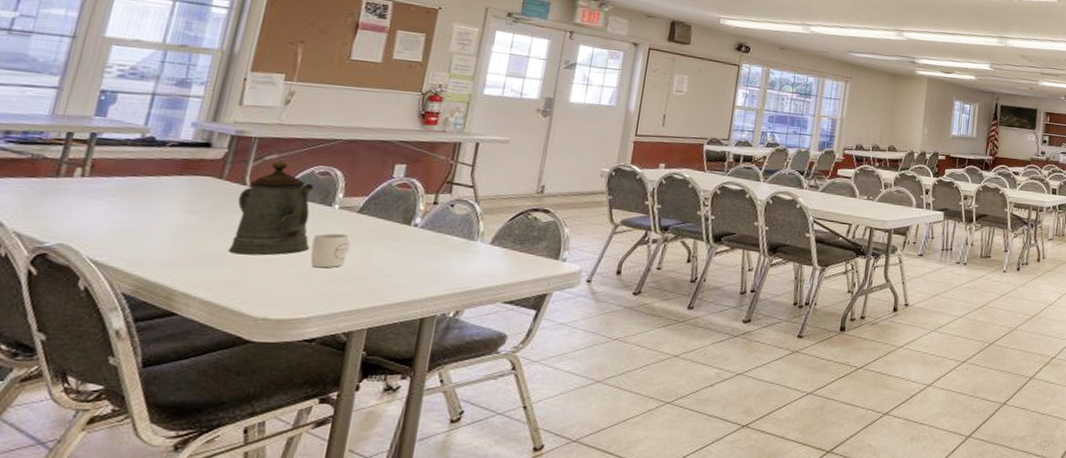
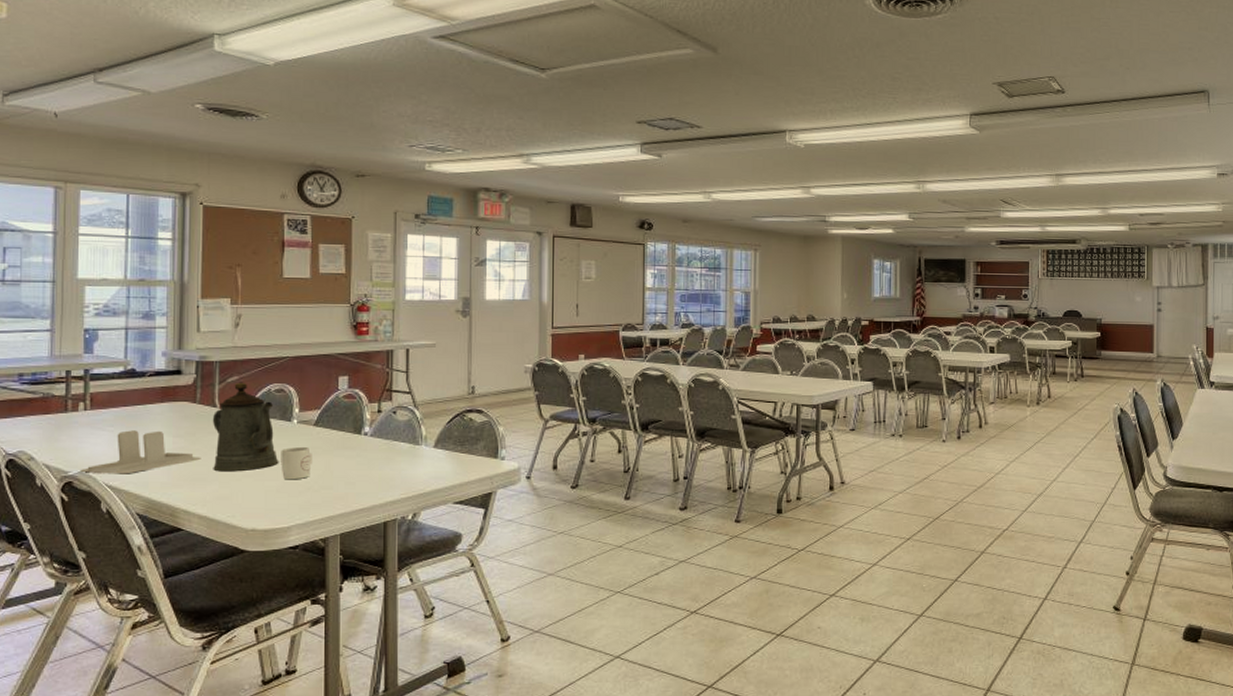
napkin holder: none [59,202,217,250] -> present [79,430,201,474]

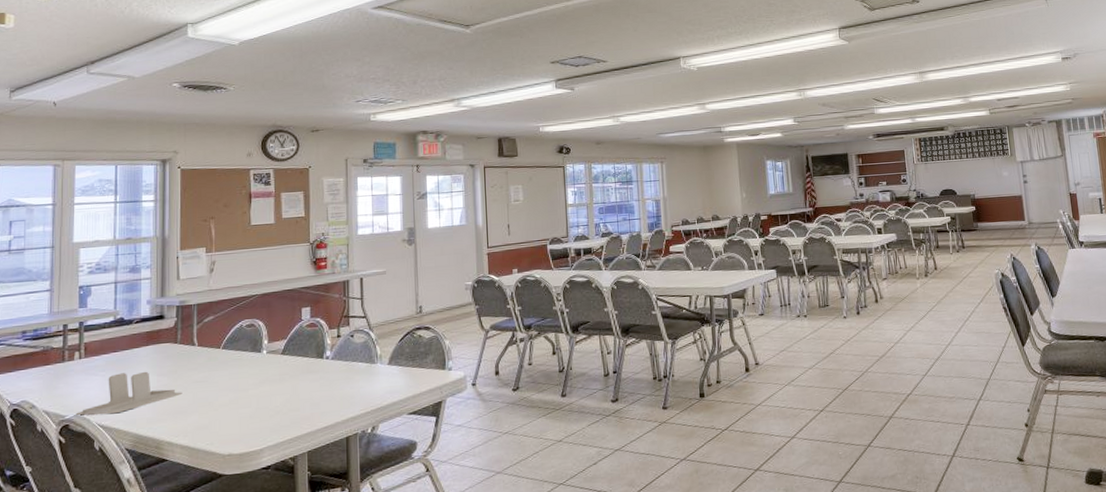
coffee pot: present [212,382,279,472] -> none [191,321,251,404]
mug: present [281,446,312,480] -> none [253,374,281,406]

